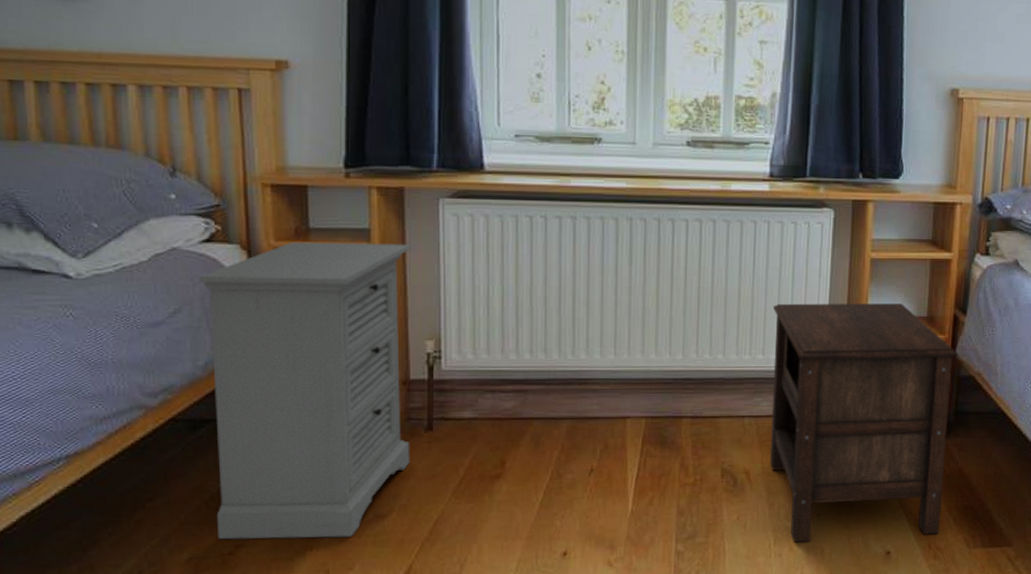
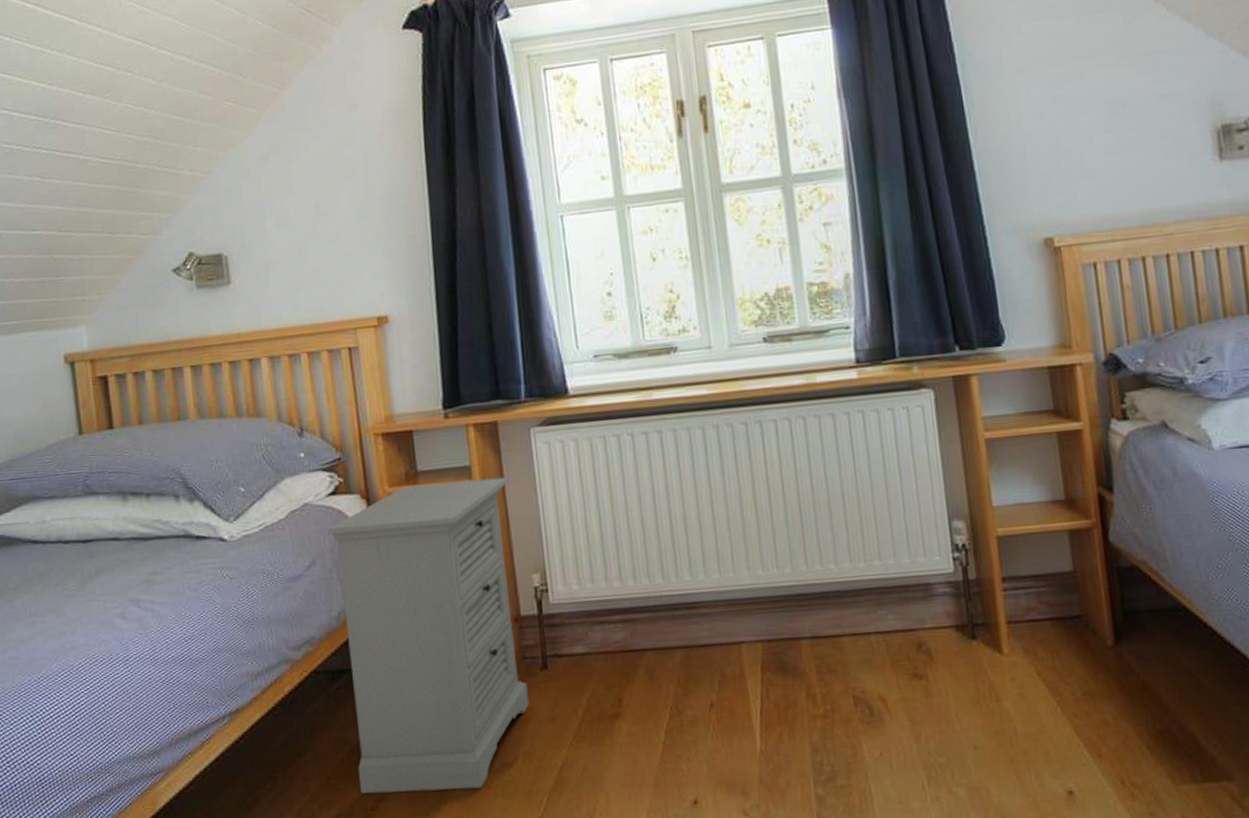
nightstand: present [769,303,958,543] -> none [882,487,1133,783]

